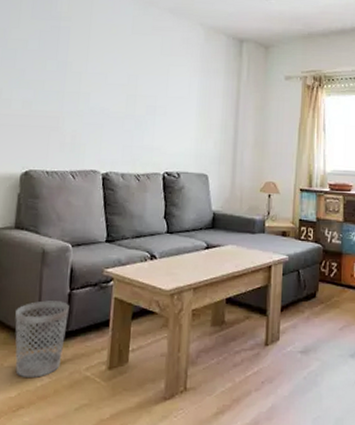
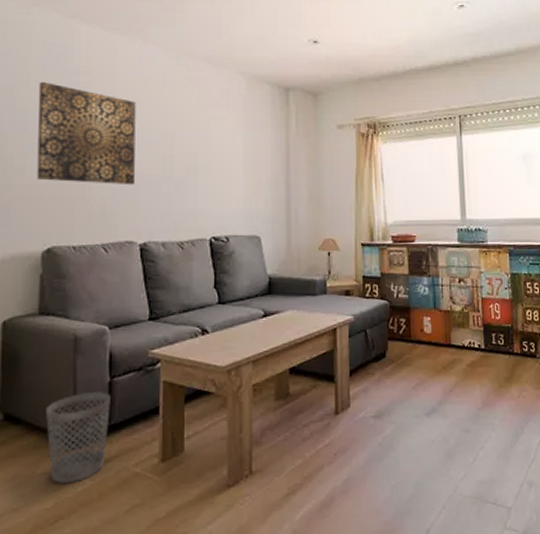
wall art: none [20,24,107,121] -> present [36,81,136,185]

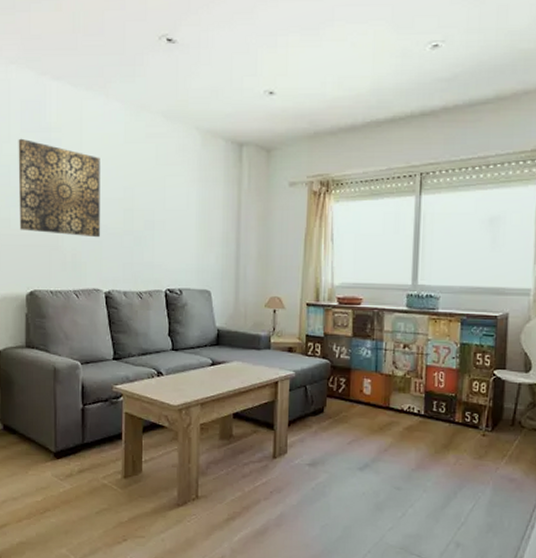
wastebasket: present [46,392,111,484] -> none [34,415,83,484]

